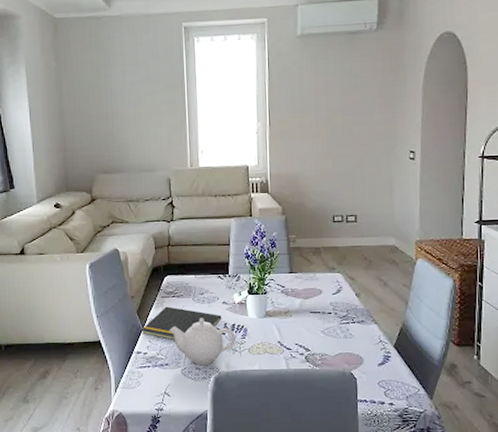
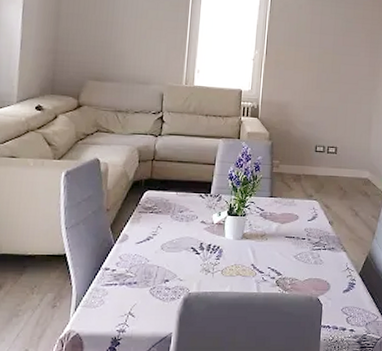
notepad: present [140,306,222,341] -> none [112,222,199,258]
teapot: present [169,318,236,366] -> none [142,236,210,286]

